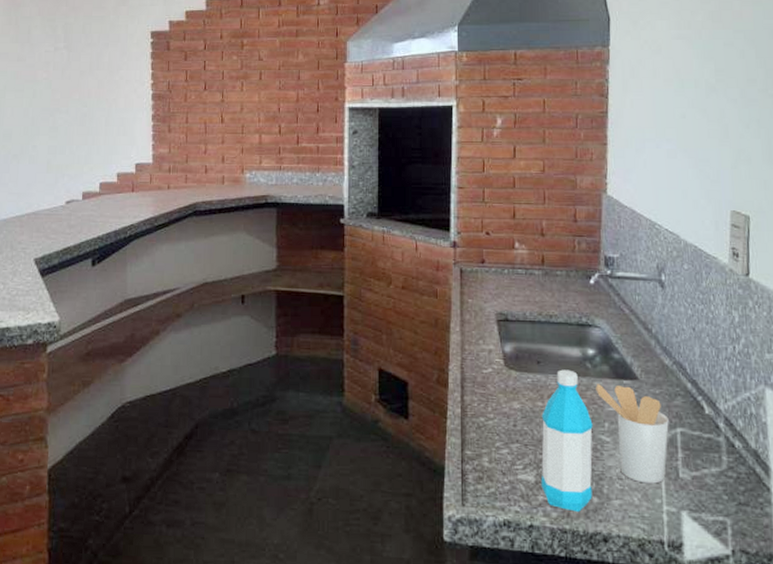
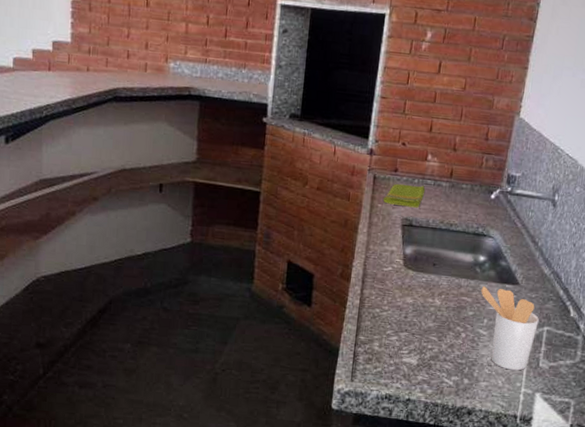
dish towel: none [472,275,517,300] -> present [382,183,426,208]
water bottle: present [540,369,593,512] -> none [421,272,474,390]

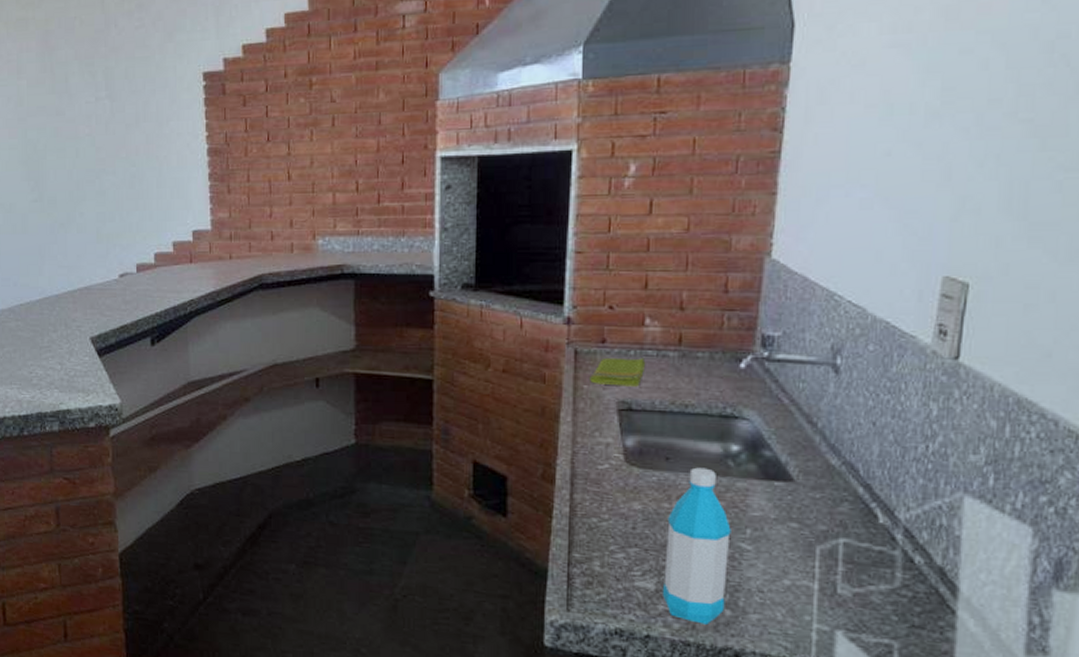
water bottle: none [421,272,474,390] -> present [662,467,731,625]
utensil holder: present [481,286,539,371] -> none [738,485,830,599]

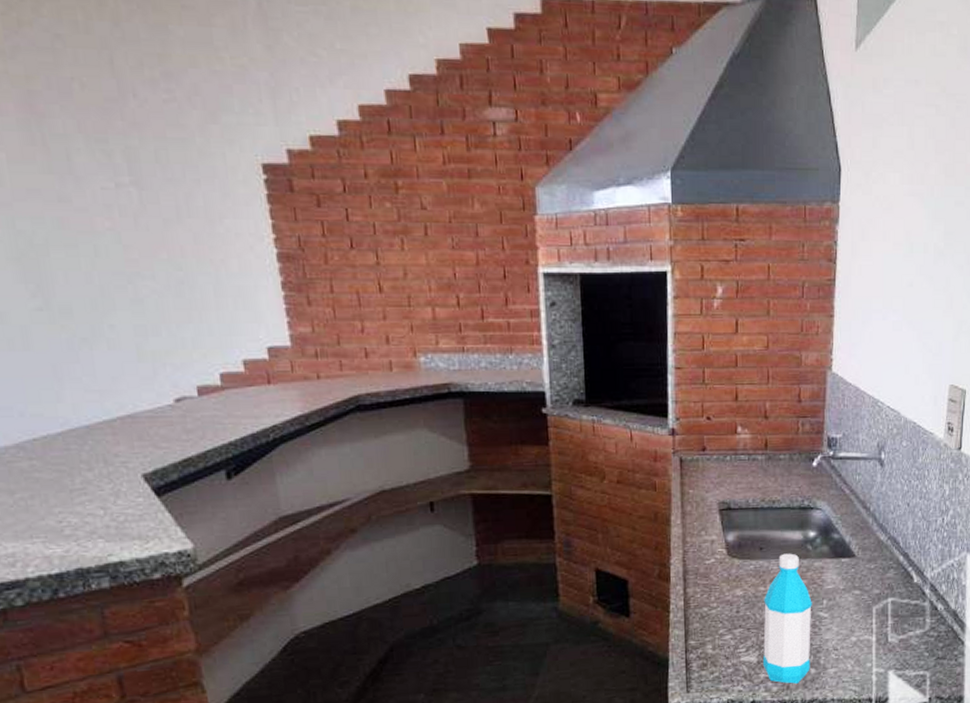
dish towel: present [589,357,646,387] -> none [693,462,740,489]

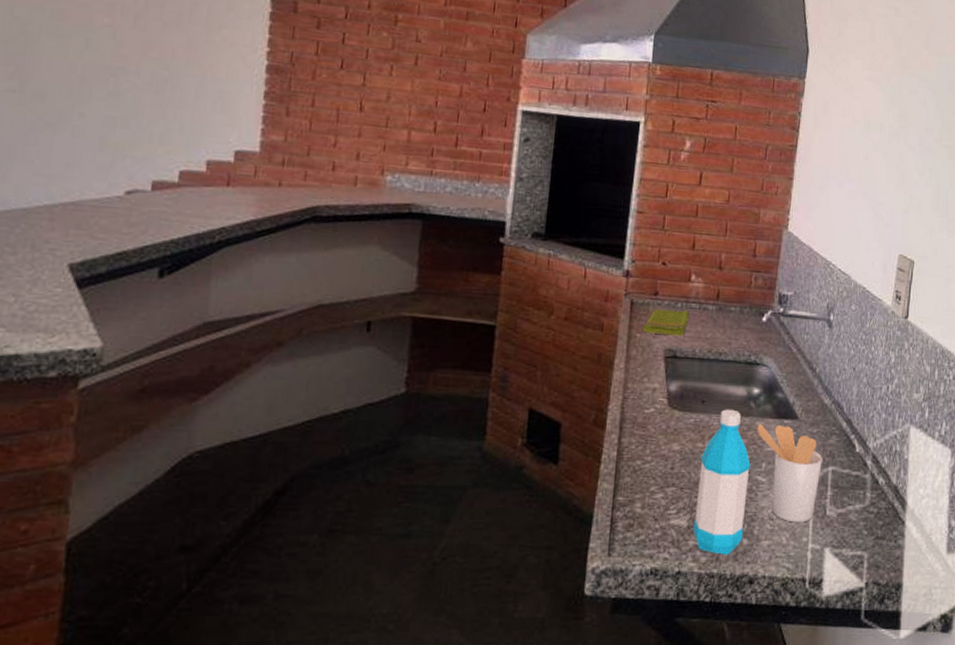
dish towel: none [693,462,740,489] -> present [641,308,690,336]
utensil holder: none [816,564,881,651] -> present [757,424,822,523]

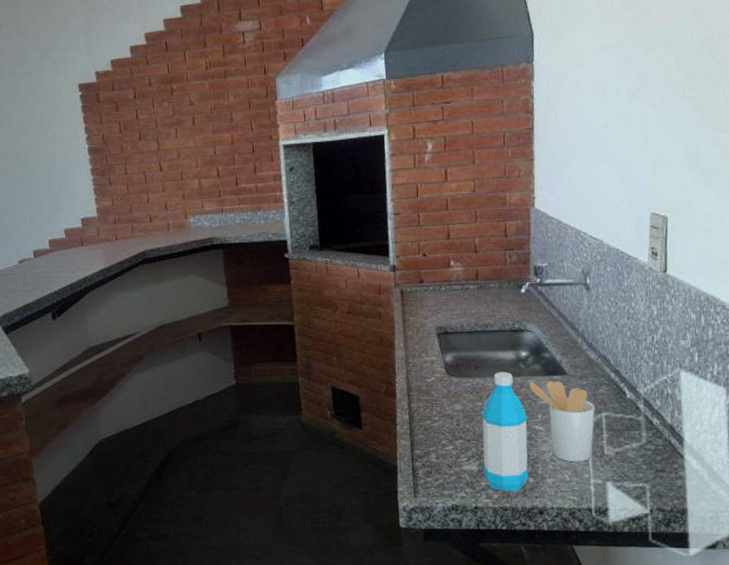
dish towel: present [641,308,690,336] -> none [413,292,454,316]

